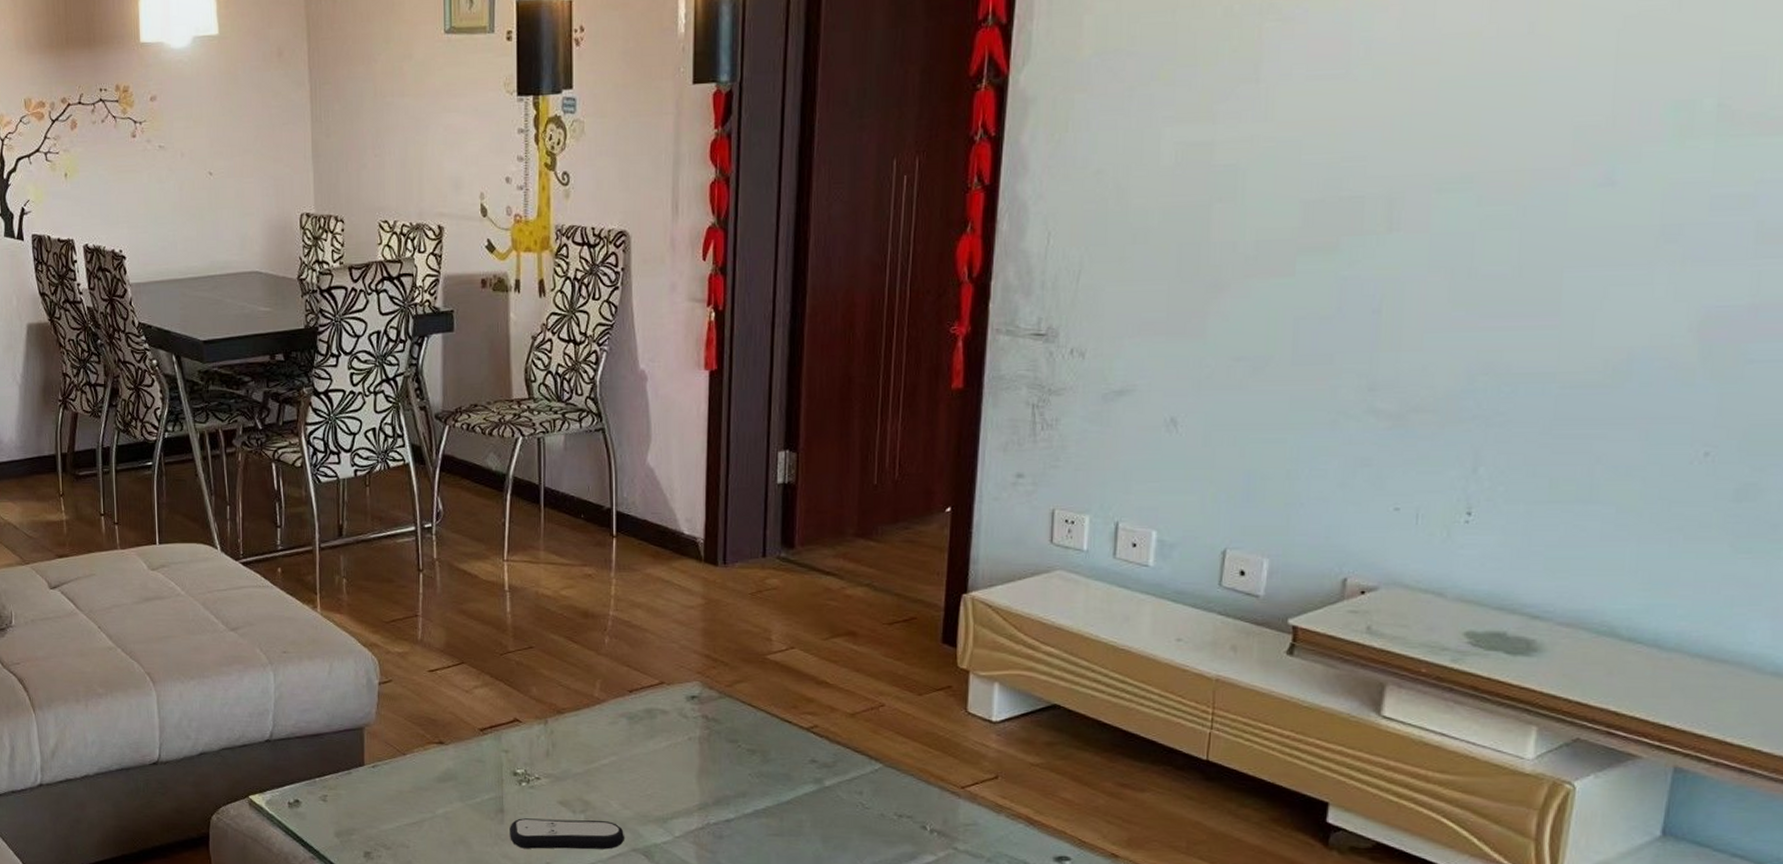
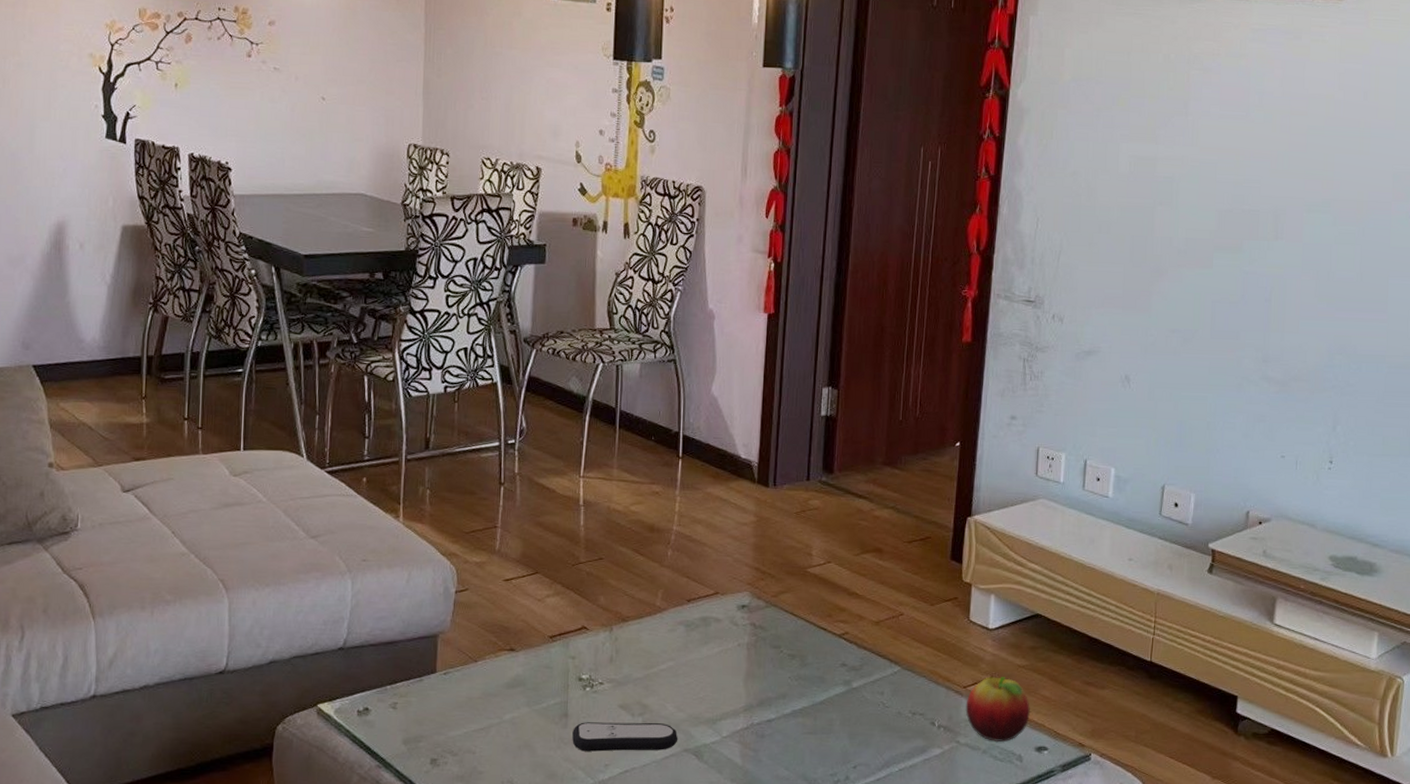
fruit: none [964,776,1048,850] -> present [965,677,1031,743]

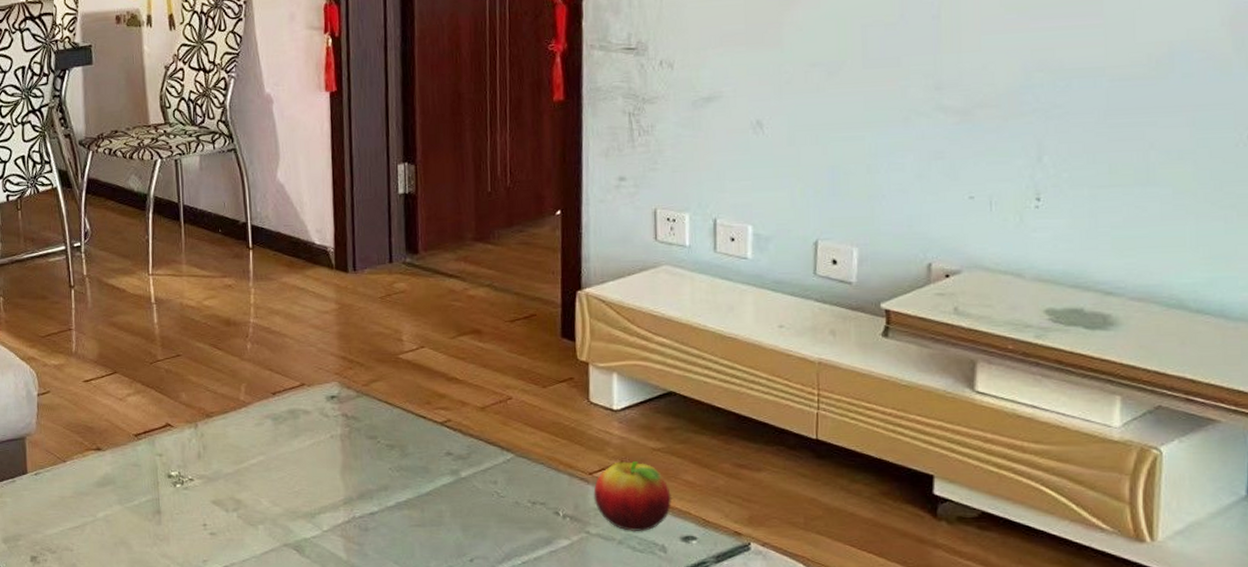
remote control: present [572,722,678,752] -> none [167,518,277,548]

